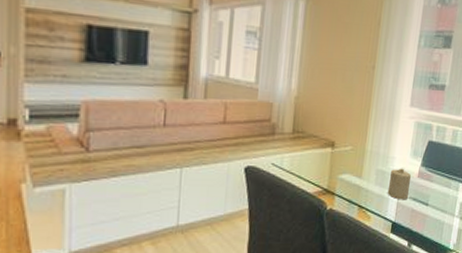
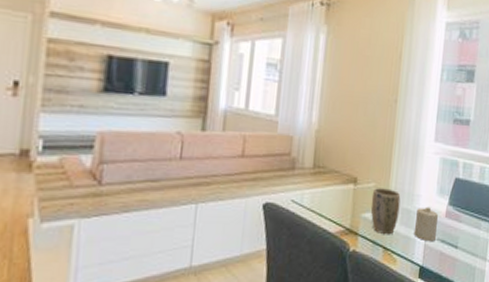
plant pot: none [347,151,376,193] -> present [370,188,401,234]

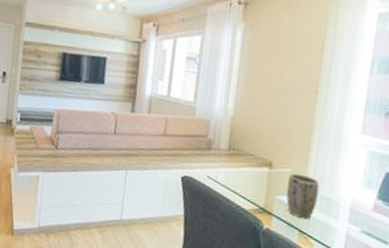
candle: present [413,206,439,242] -> none [334,197,365,234]

